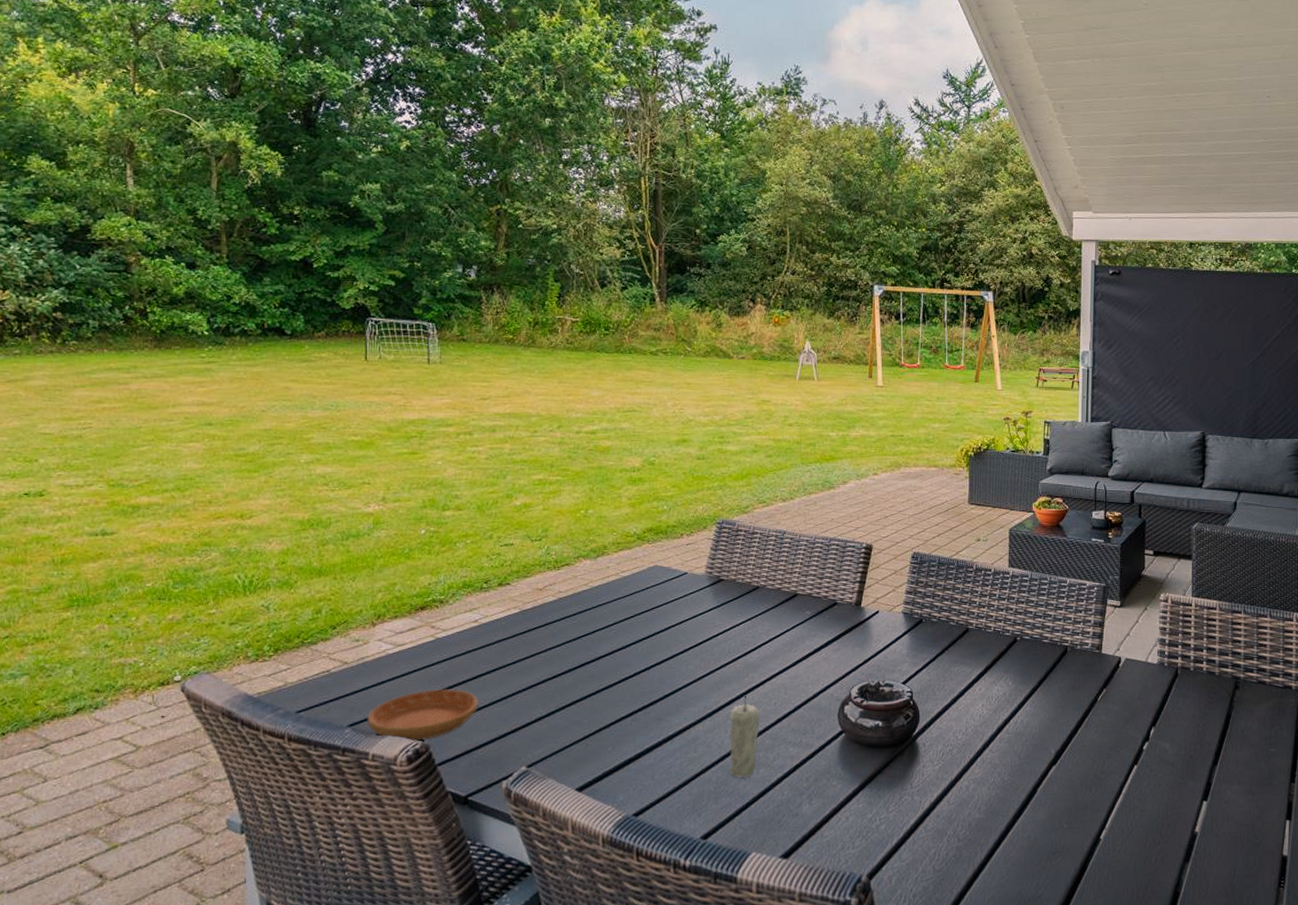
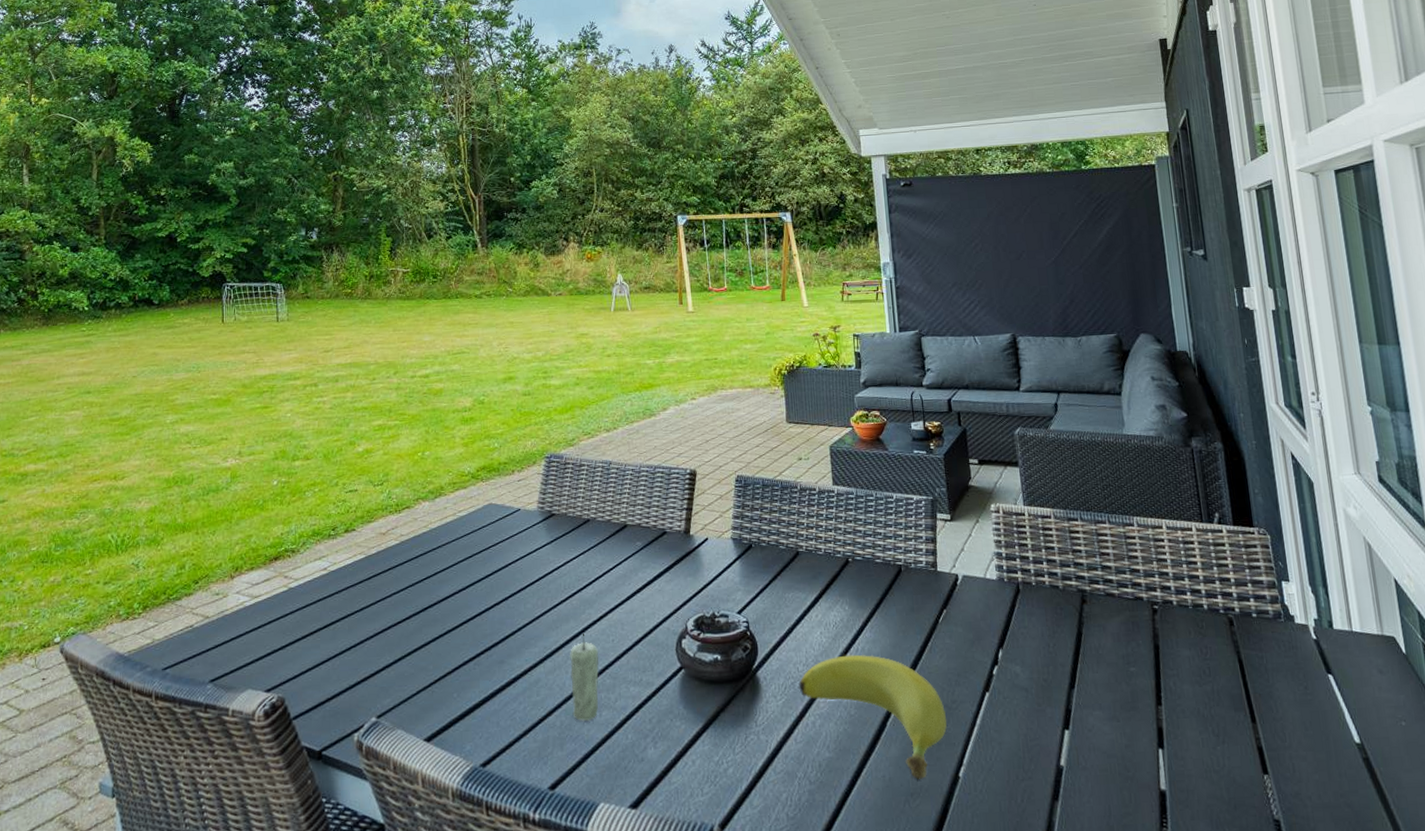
saucer: present [367,688,479,741] -> none [227,638,330,695]
banana: none [956,726,1094,840] -> present [799,654,947,779]

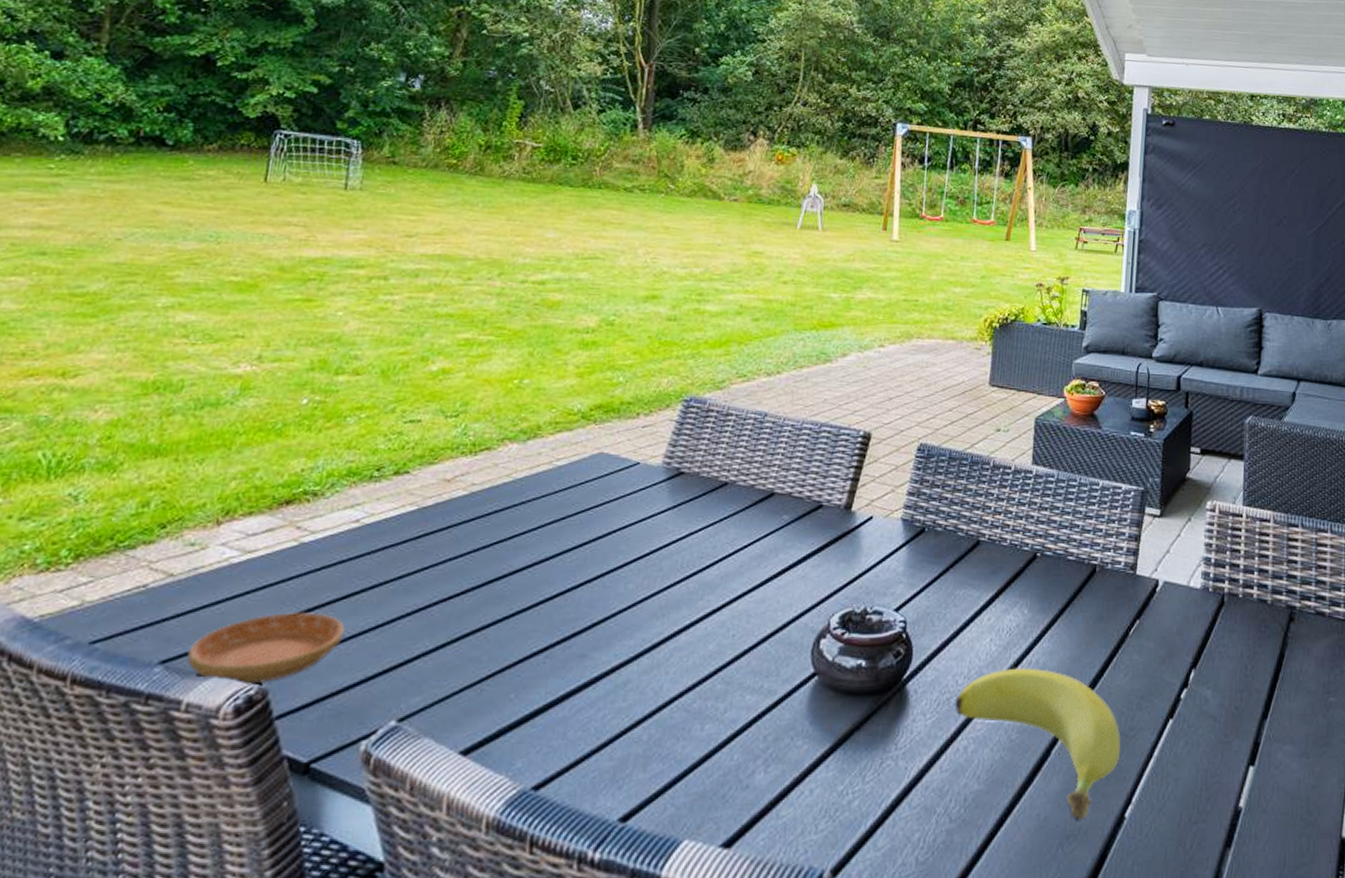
saucer: none [227,638,330,695] -> present [186,611,345,685]
candle: present [570,634,599,722] -> none [666,625,712,737]

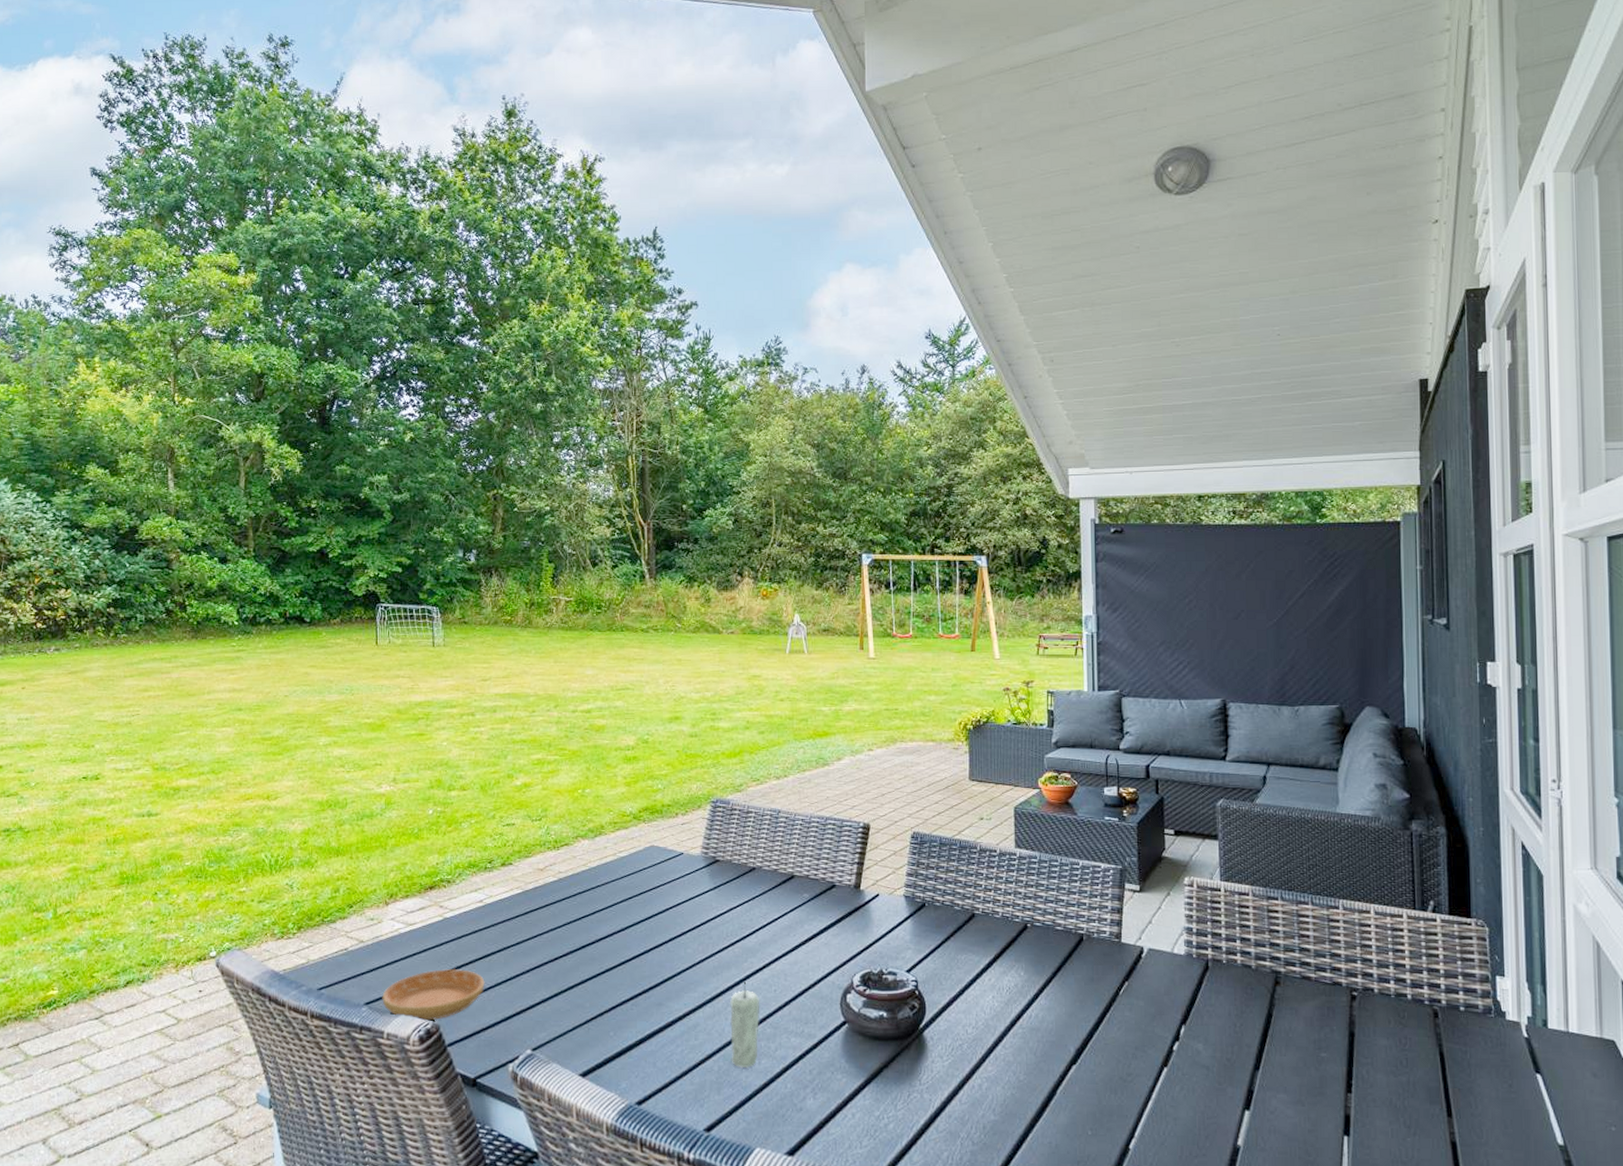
candle: none [666,625,712,737] -> present [730,982,759,1069]
banana: present [954,667,1121,819] -> none [967,1021,1120,1148]

